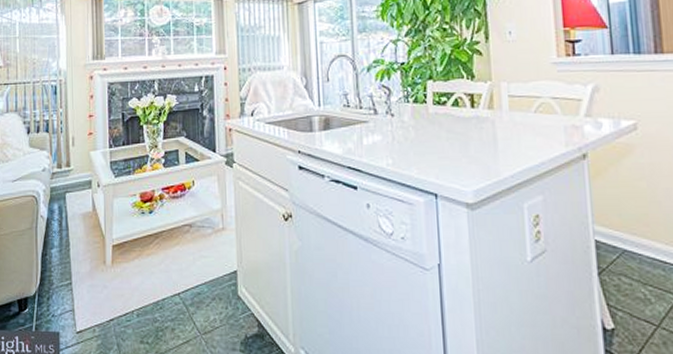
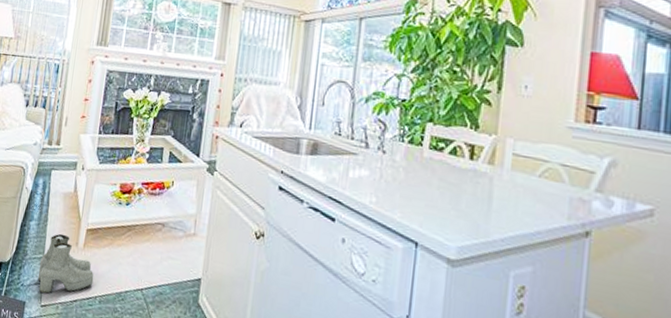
boots: none [68,255,128,320] -> present [37,233,94,294]

